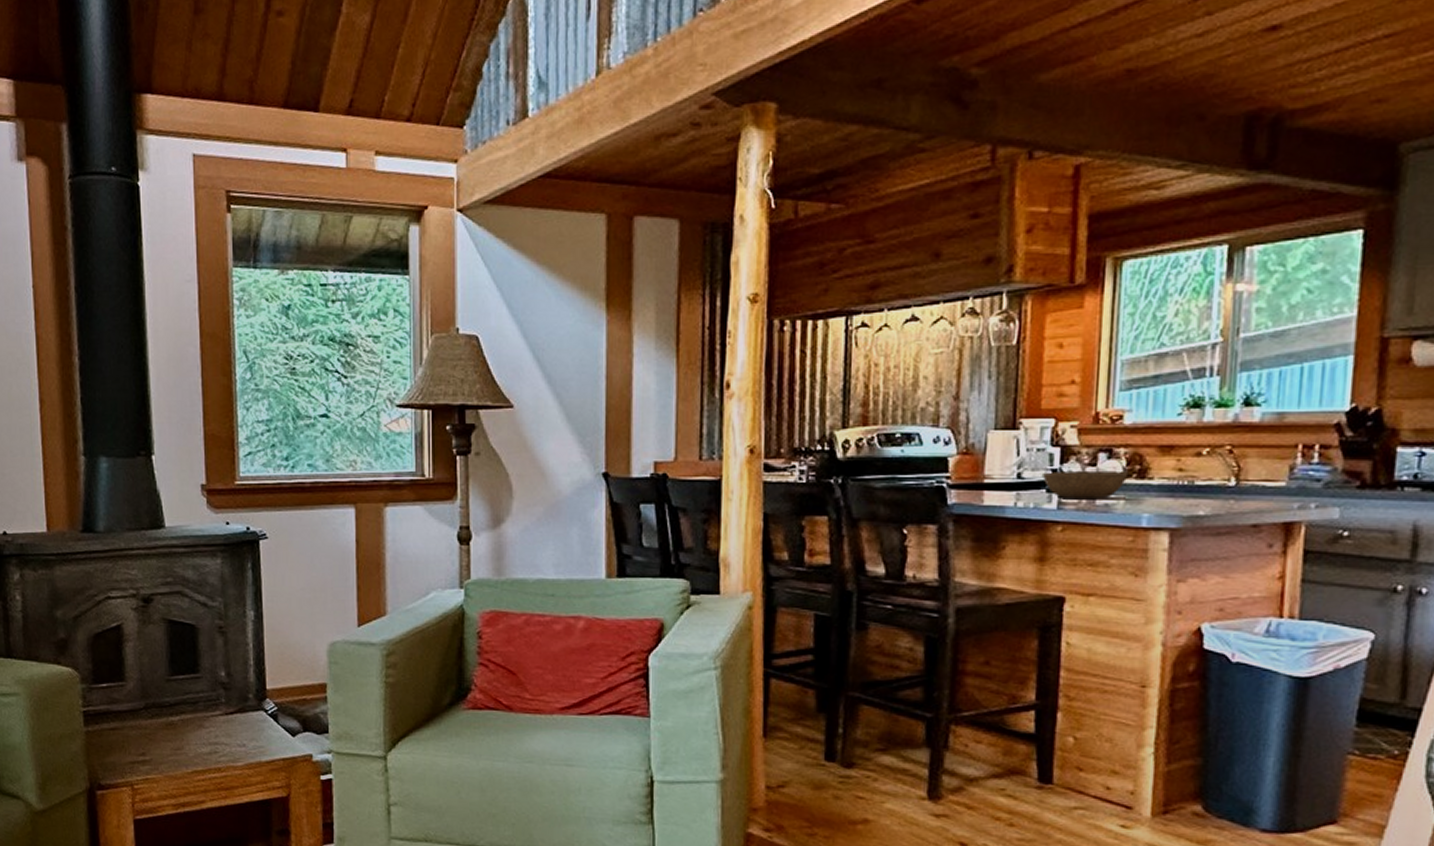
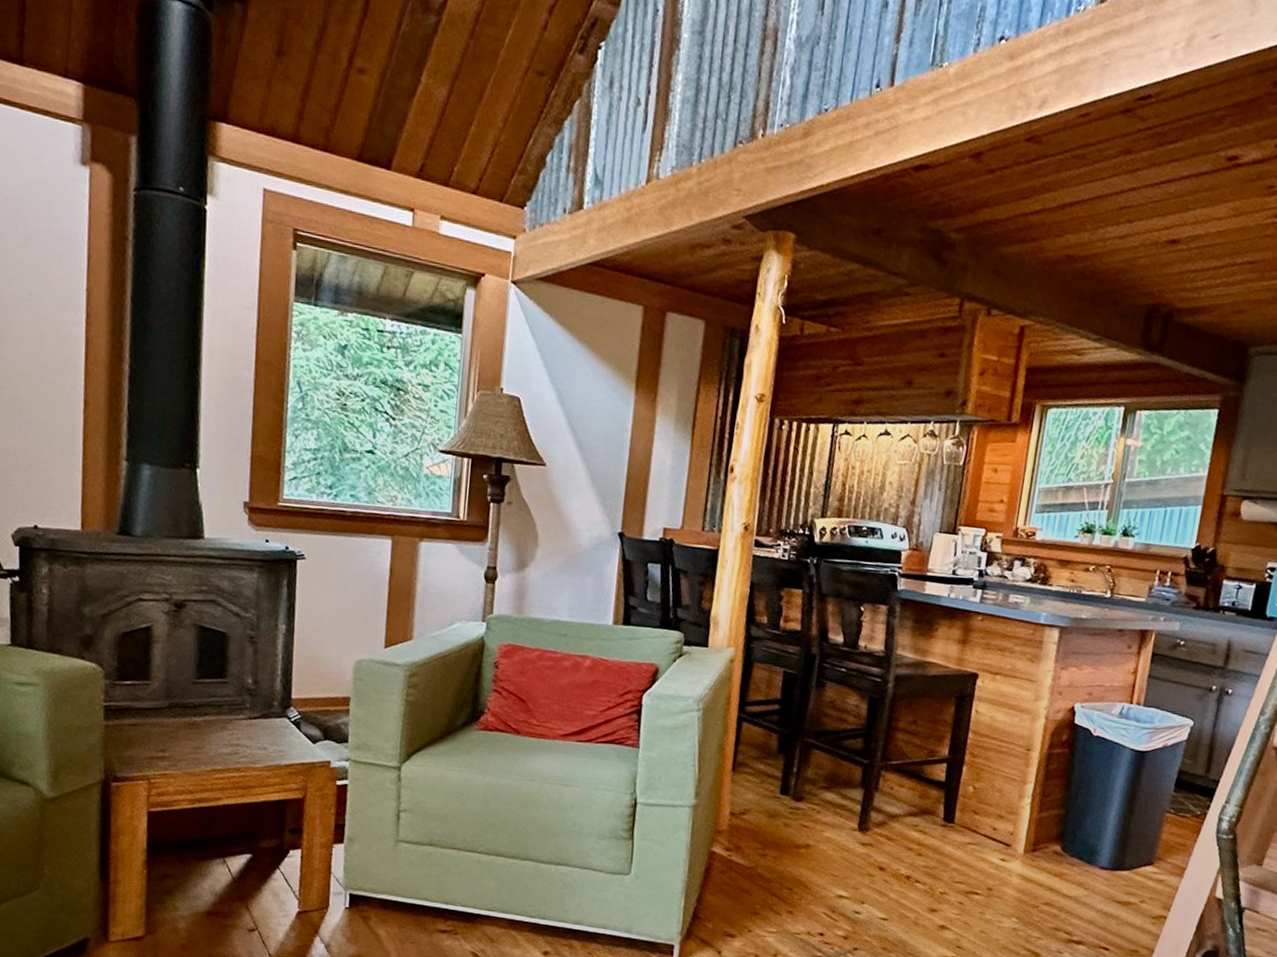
bowl: present [1043,470,1129,500] -> none [971,571,1035,598]

